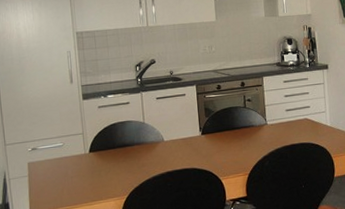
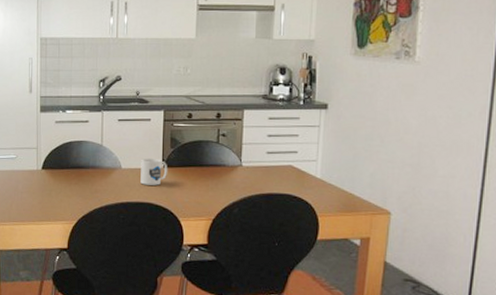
mug: none [181,127,205,153] -> present [140,157,167,185]

